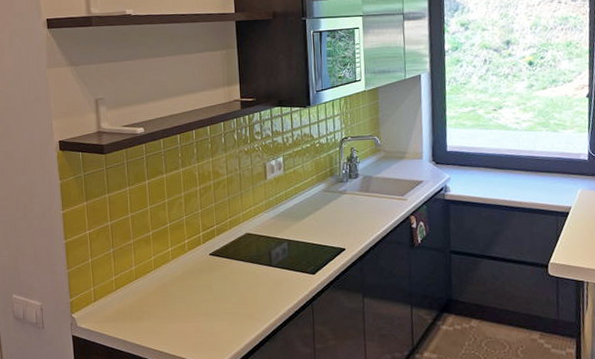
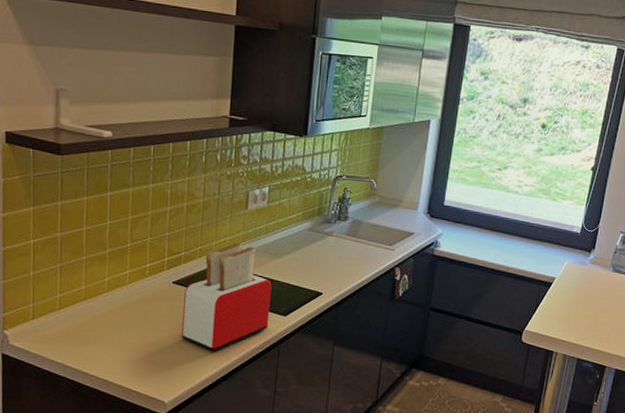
toaster: none [221,211,300,315] -> present [181,243,272,351]

